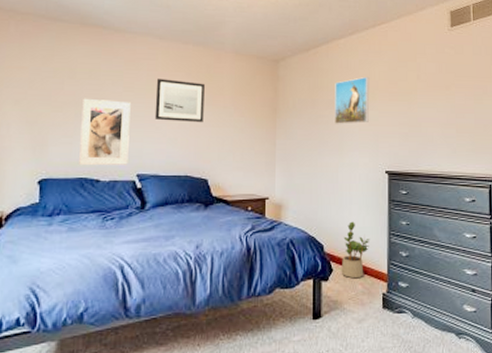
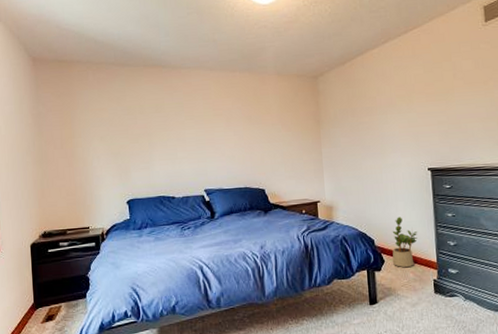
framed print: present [77,98,131,166] -> none [153,128,196,186]
wall art: present [154,78,205,123] -> none [212,105,256,142]
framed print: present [335,76,370,124] -> none [372,81,408,129]

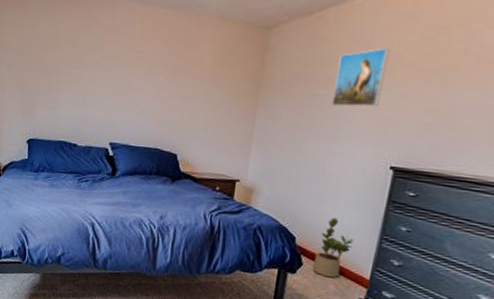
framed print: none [372,81,408,129] -> present [331,47,391,107]

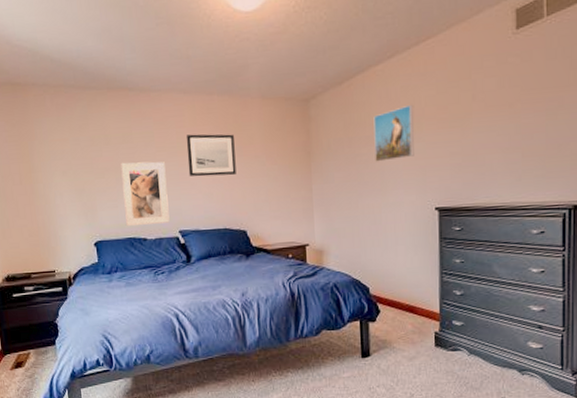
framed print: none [59,65,107,133] -> present [121,161,170,227]
wall art: none [129,47,182,96] -> present [186,134,236,177]
potted plant: present [311,217,355,278] -> none [388,262,420,318]

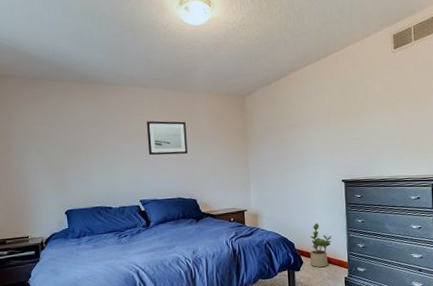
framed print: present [121,161,170,227] -> none [90,142,132,197]
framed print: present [373,104,414,162] -> none [294,101,325,145]
potted plant: none [388,262,420,318] -> present [309,223,332,267]

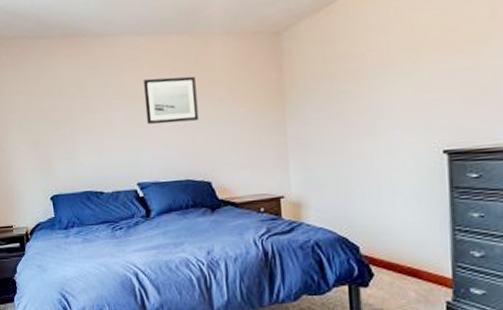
potted plant: present [309,223,332,267] -> none [384,217,425,283]

